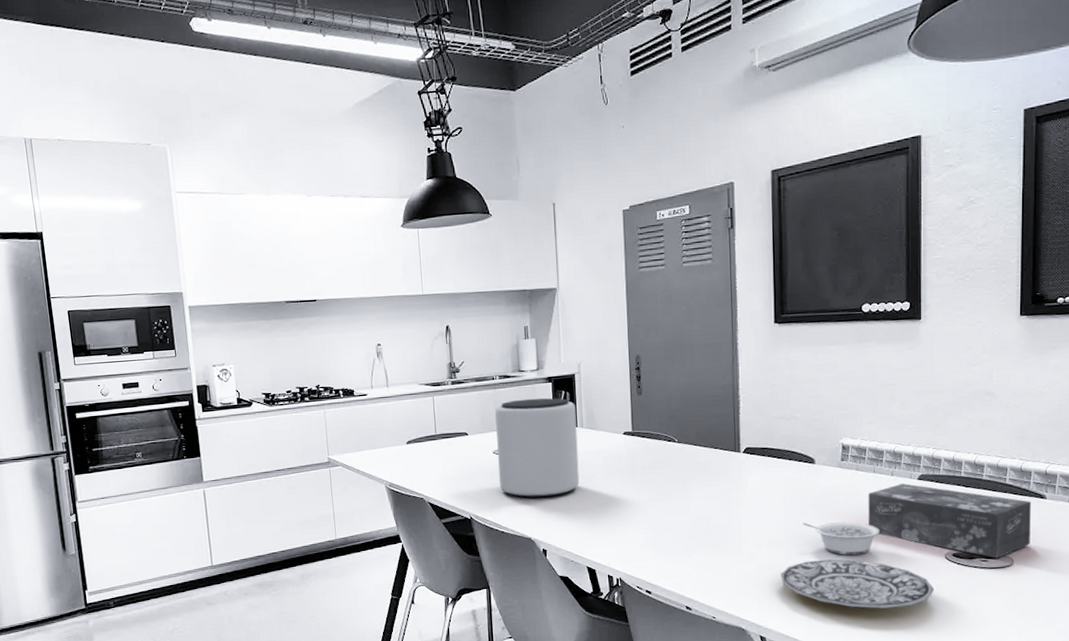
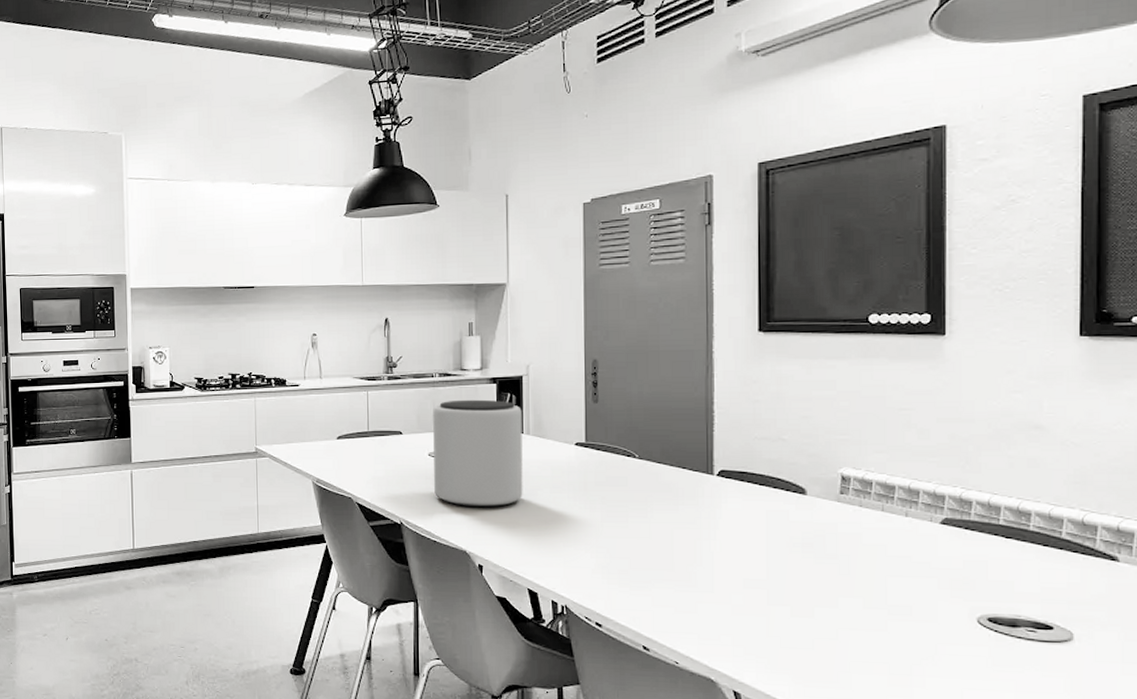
plate: present [780,559,935,609] -> none [760,608,963,677]
legume: present [803,522,879,556] -> none [790,562,889,608]
tissue box: present [868,483,1031,559] -> none [875,527,1097,630]

